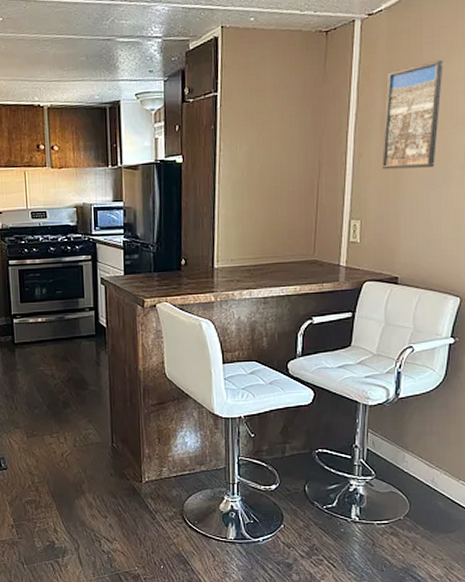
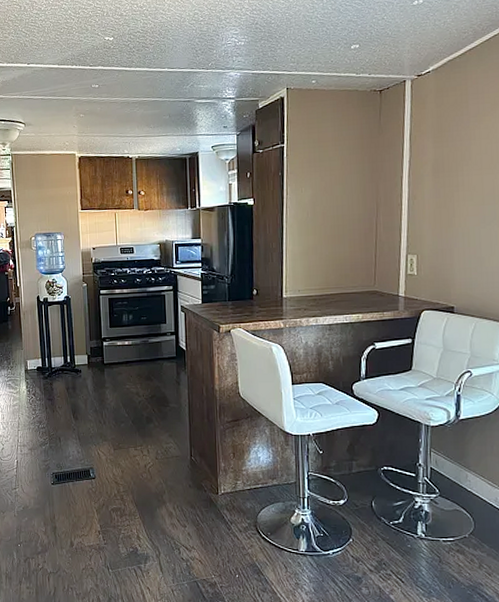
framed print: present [381,59,444,170] -> none [434,113,489,210]

